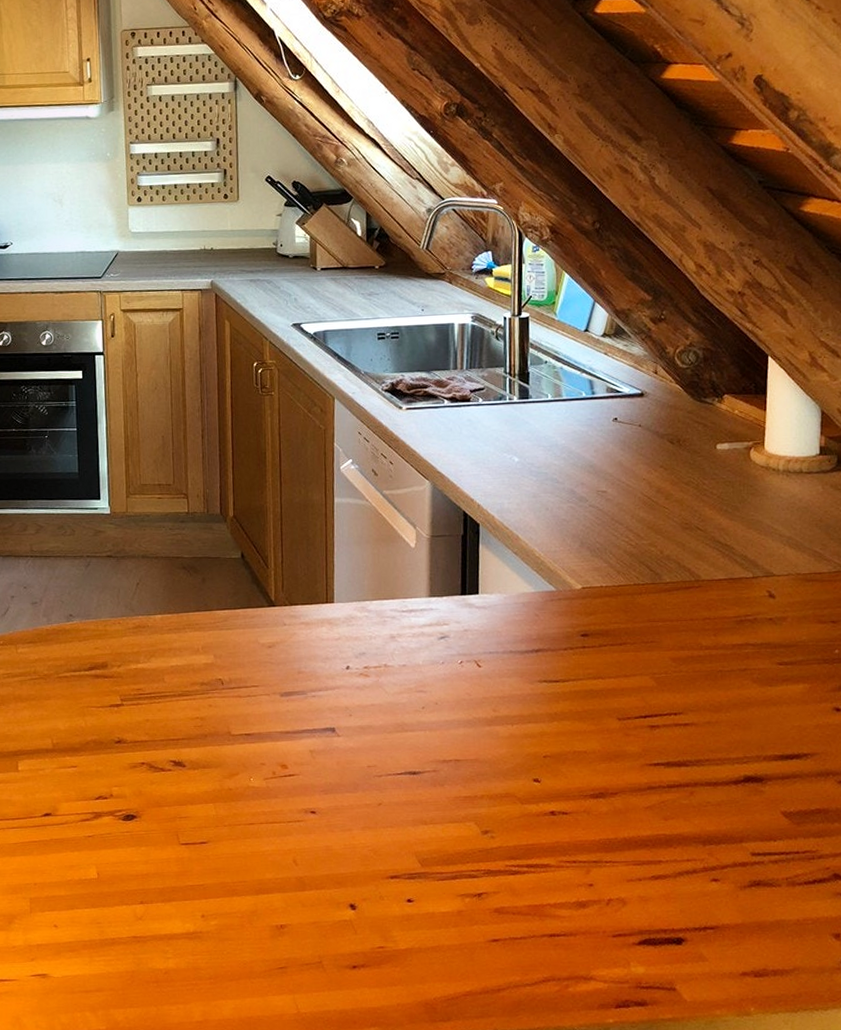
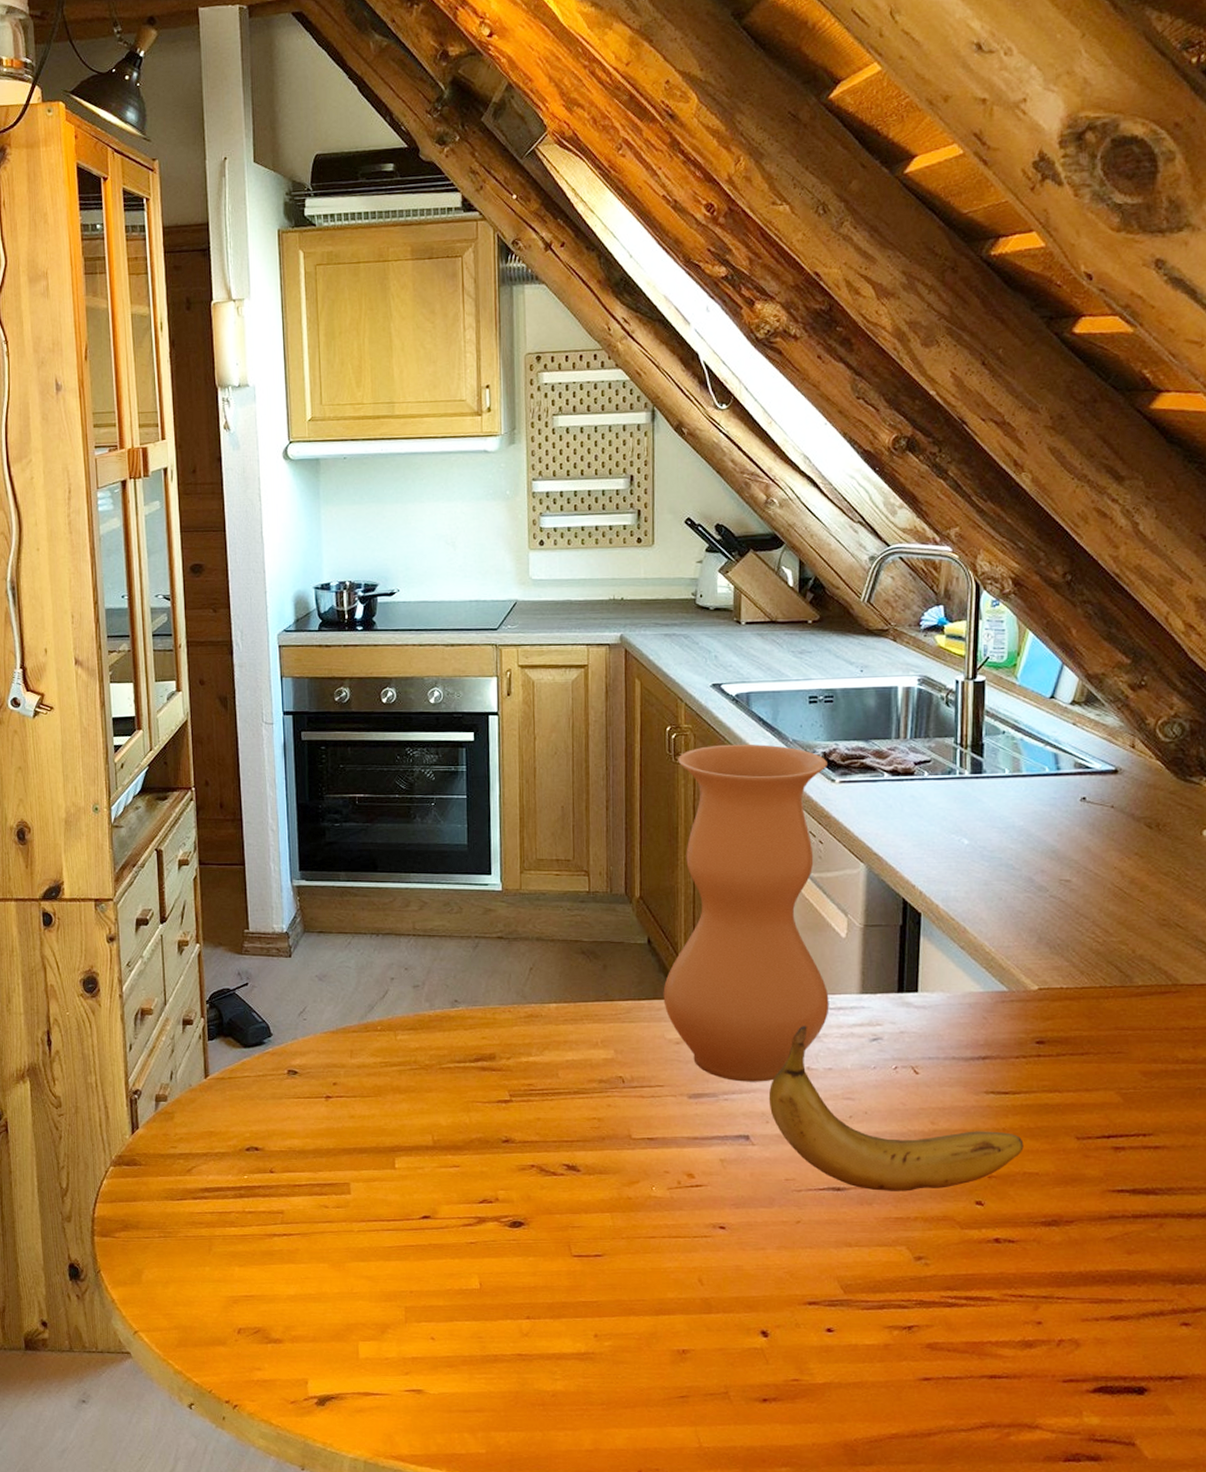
vase: none [256,376,402,680] -> present [663,744,829,1082]
fruit: none [351,627,573,773] -> present [768,1025,1024,1192]

